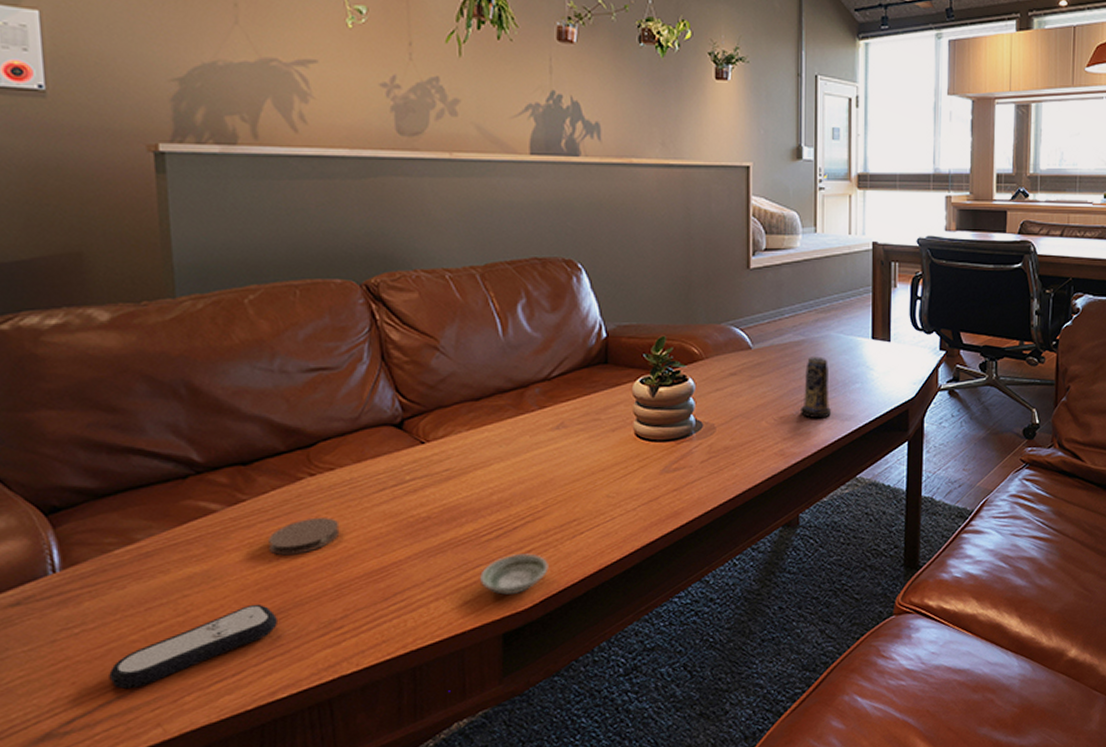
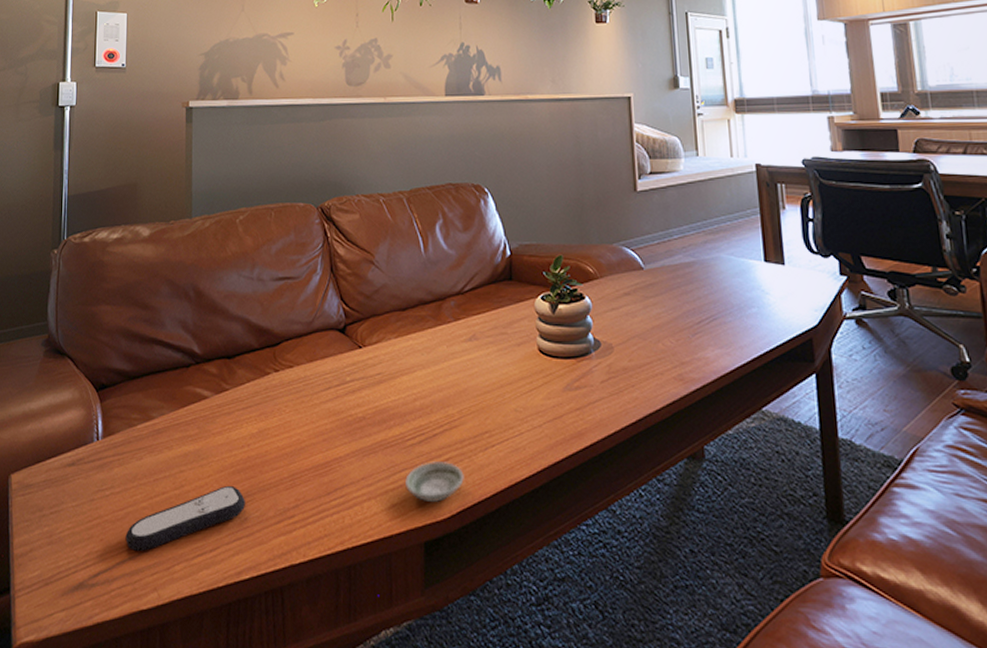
coaster: present [269,517,340,556] -> none [243,410,295,443]
candle: present [801,356,832,419] -> none [697,279,730,344]

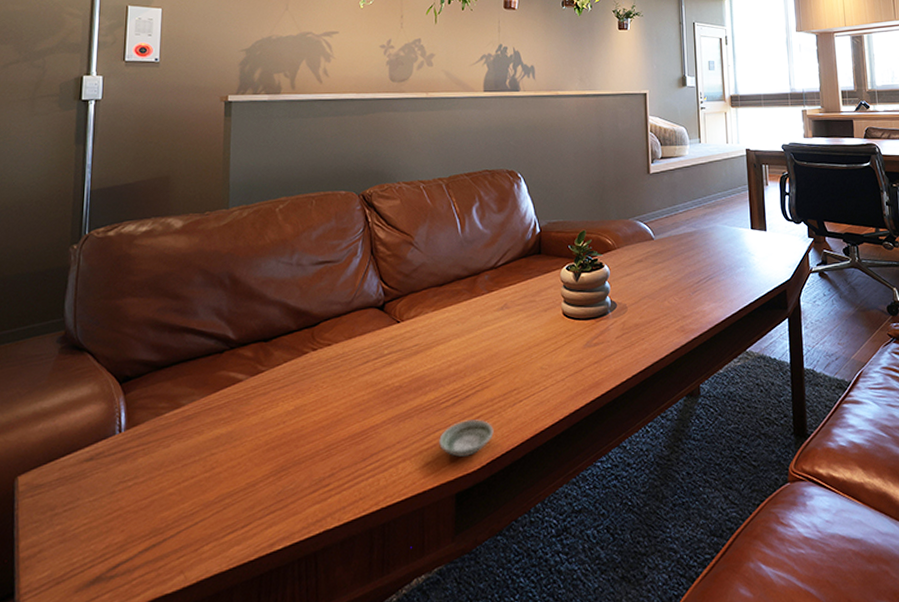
remote control: present [125,485,245,552] -> none [149,462,280,538]

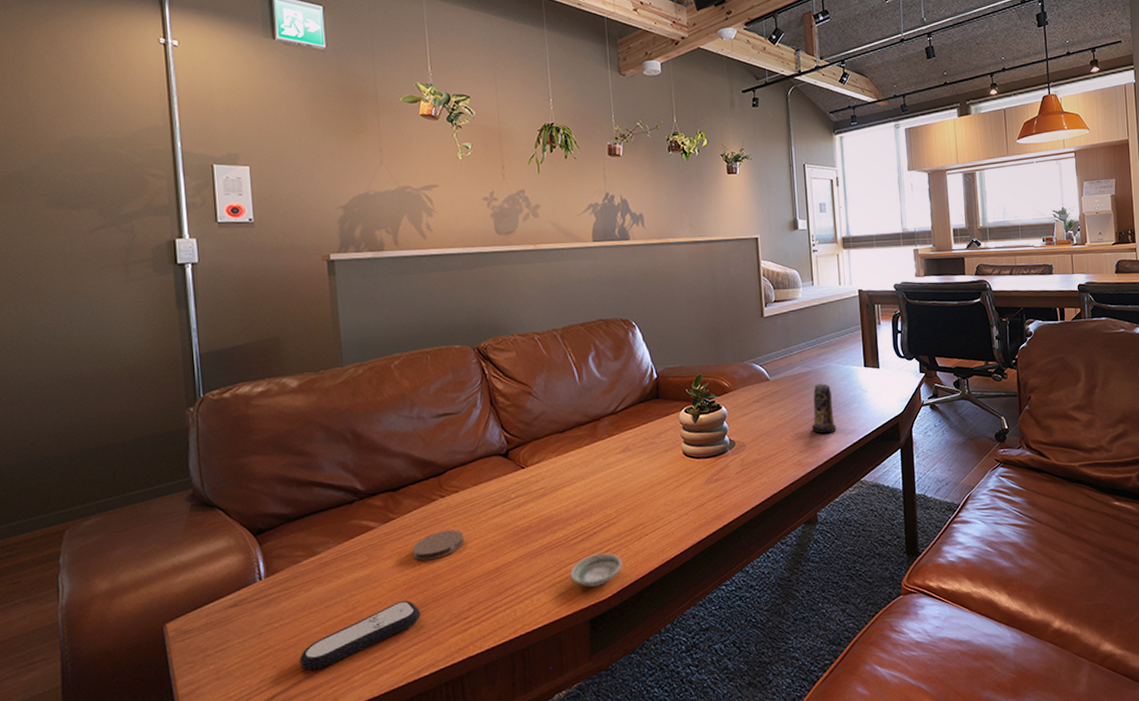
remote control: none [149,462,280,538] -> present [299,600,420,672]
coaster: none [278,386,332,420] -> present [413,530,465,561]
candle: none [696,245,722,299] -> present [812,383,837,434]

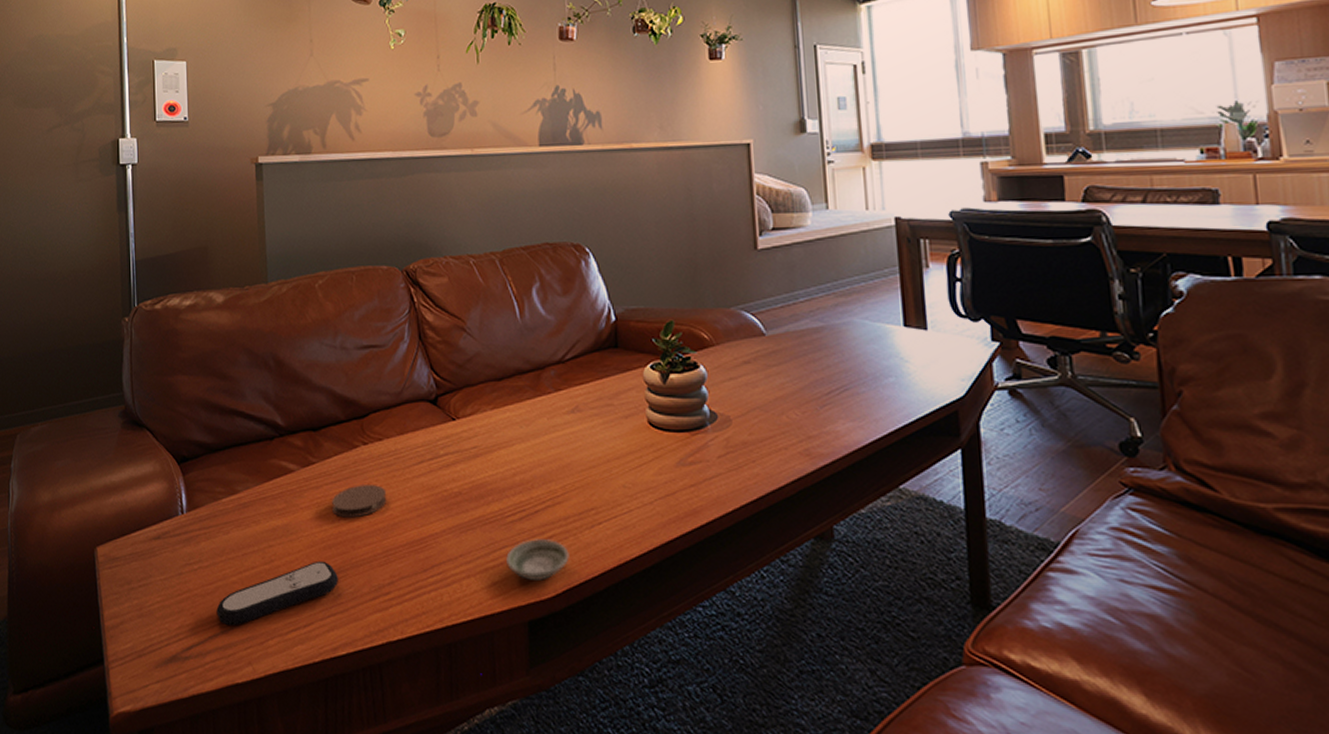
candle: present [812,383,837,434] -> none [826,345,863,416]

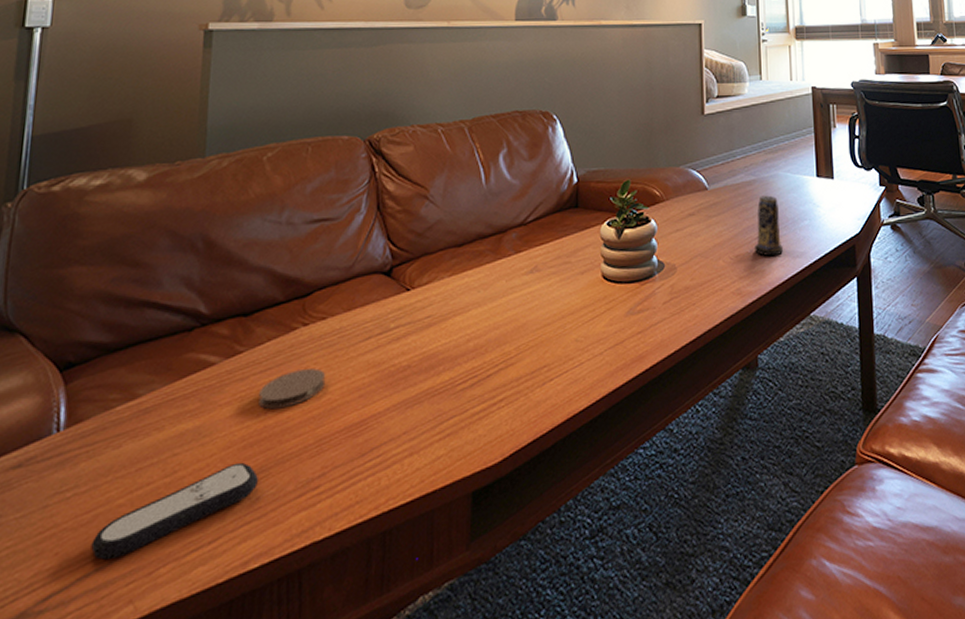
saucer: present [506,537,569,580] -> none [454,402,519,448]
candle: none [826,345,863,416] -> present [755,195,784,257]

